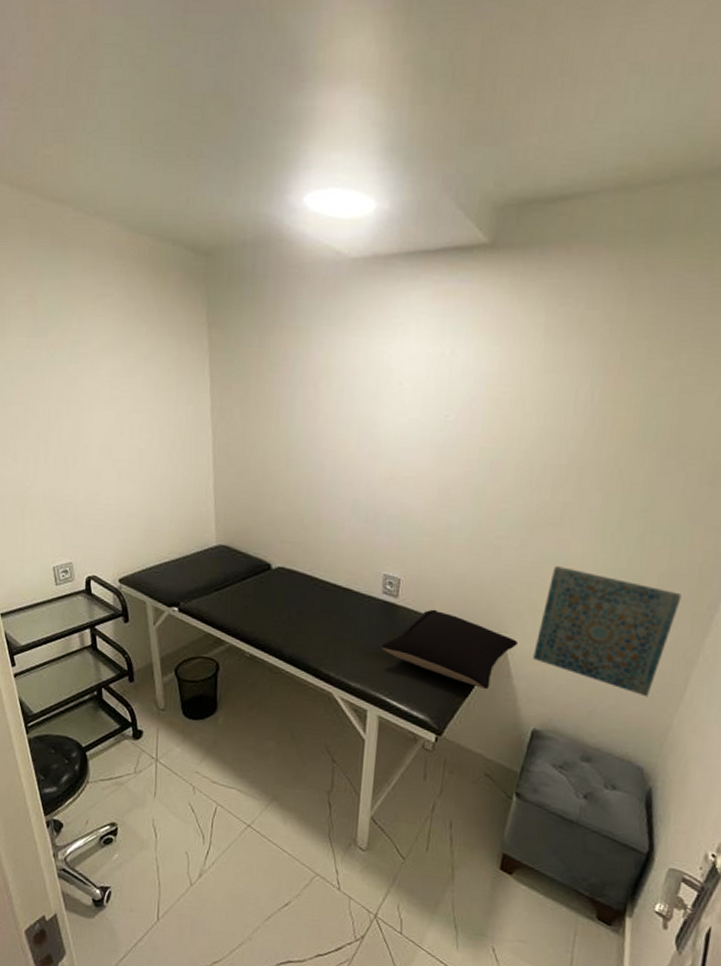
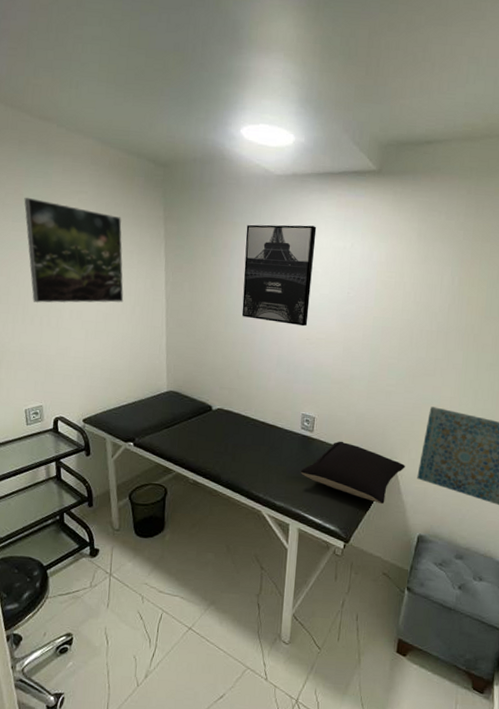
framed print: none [39,305,161,439] -> present [24,197,124,304]
wall art: none [307,325,405,462] -> present [241,224,317,327]

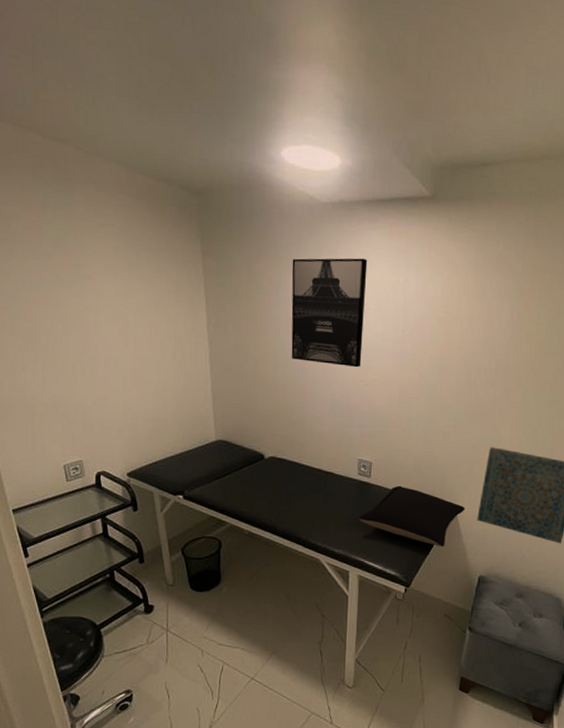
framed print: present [24,197,124,304] -> none [43,231,163,351]

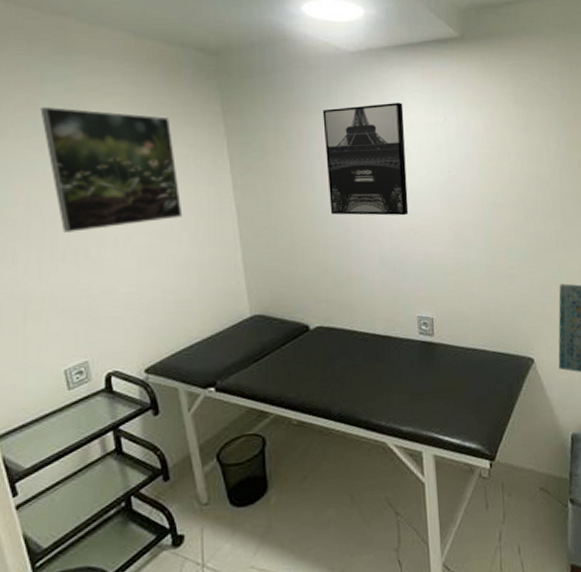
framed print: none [43,231,163,351] -> present [40,106,183,234]
pillow: present [358,485,465,548] -> none [426,340,544,407]

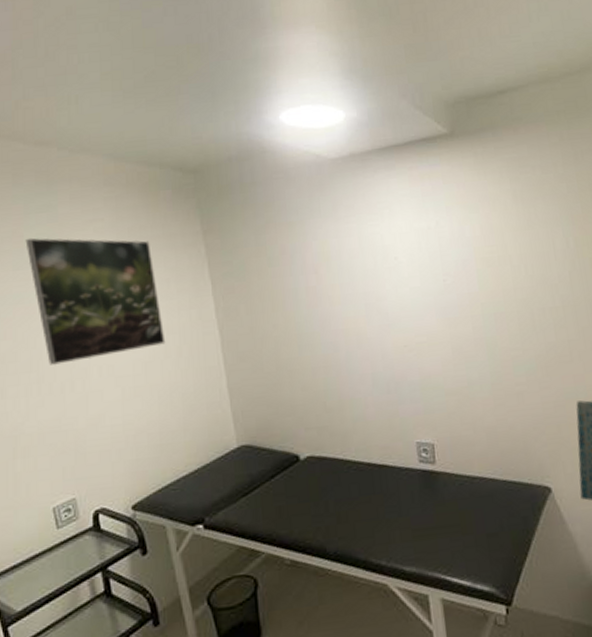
wall art: present [322,103,409,216] -> none [305,209,402,334]

